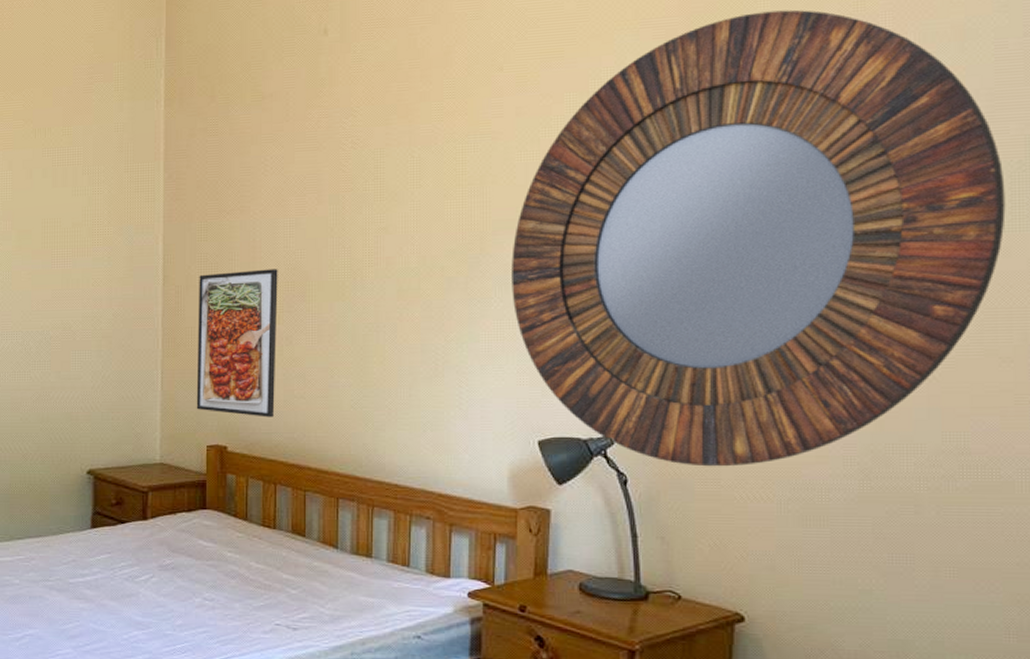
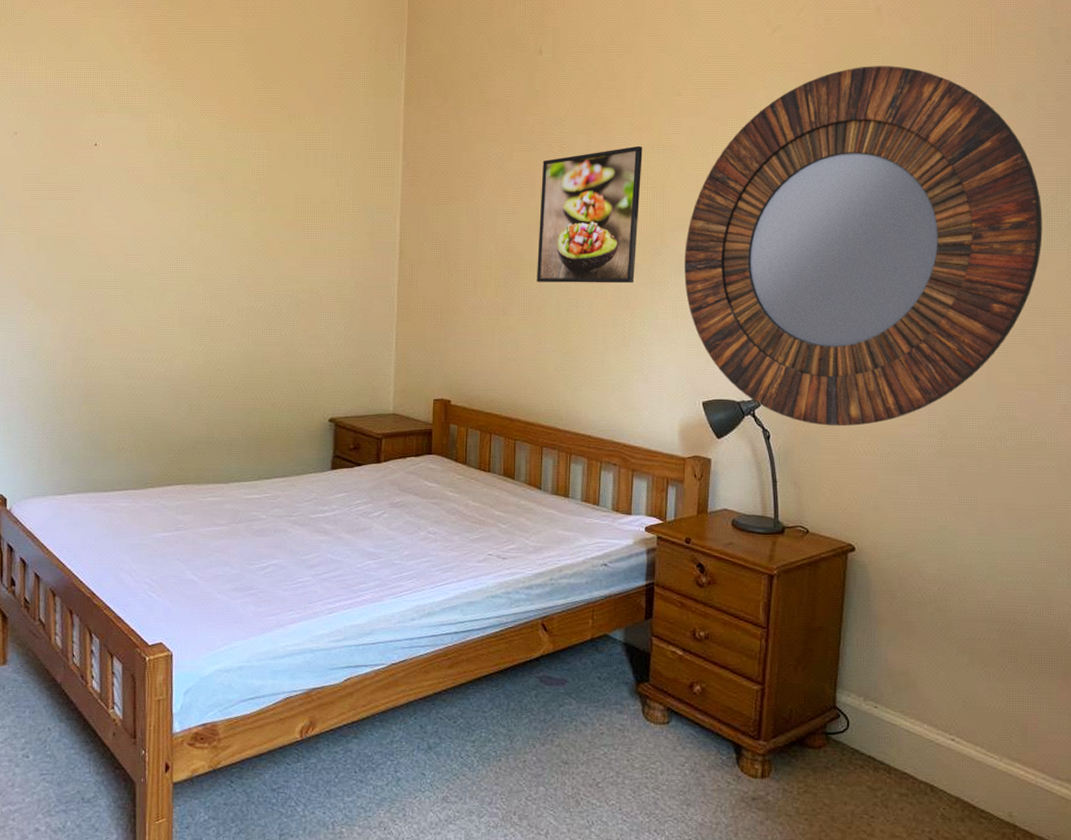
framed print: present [196,269,278,418] -> none [425,249,497,376]
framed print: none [327,134,456,305] -> present [537,145,643,284]

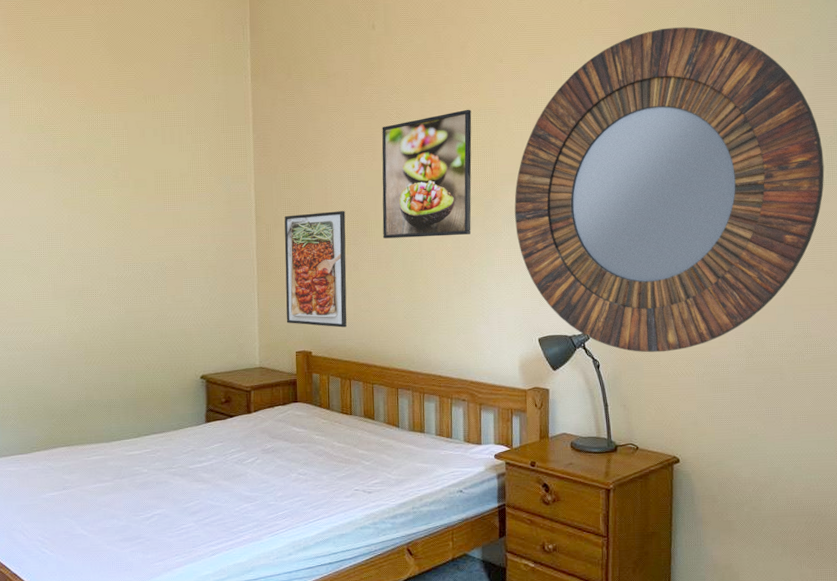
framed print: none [425,249,497,376] -> present [284,211,347,328]

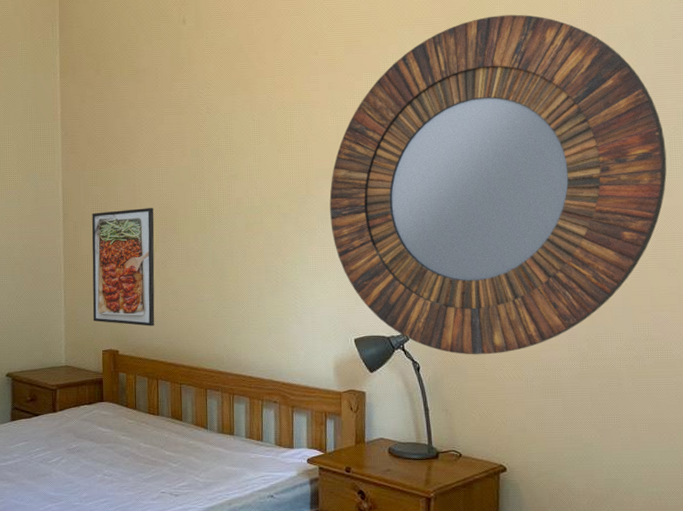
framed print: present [382,109,472,239] -> none [191,103,285,236]

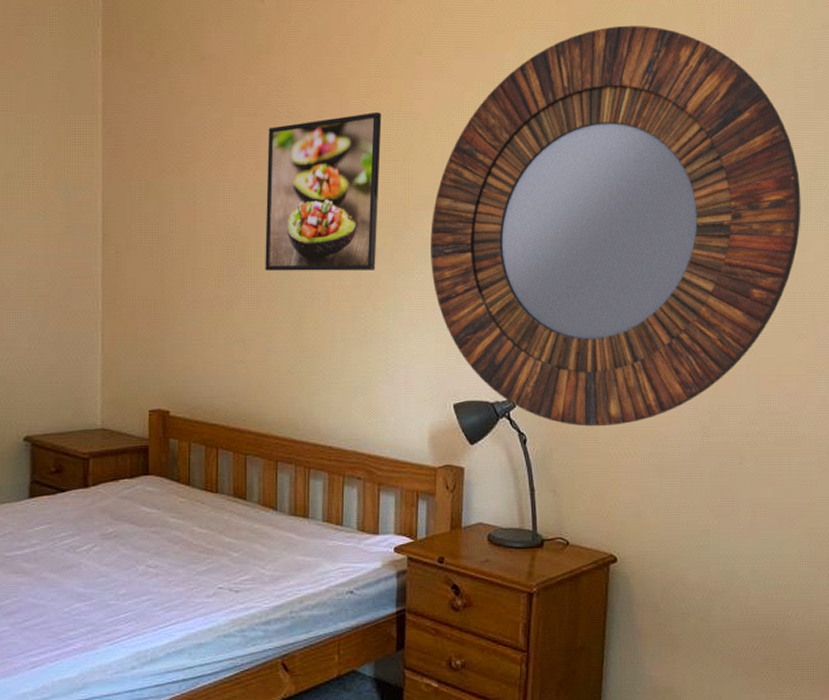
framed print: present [92,208,155,326] -> none [138,232,218,382]
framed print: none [191,103,285,236] -> present [265,111,382,271]

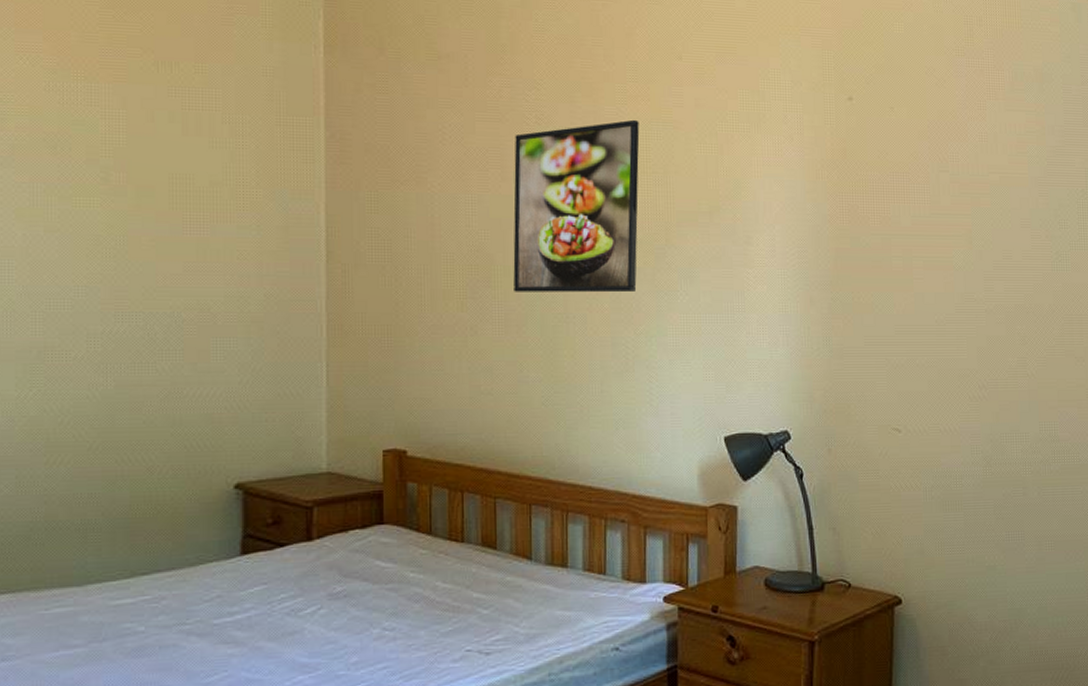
home mirror: present [430,25,801,427] -> none [695,35,1075,459]

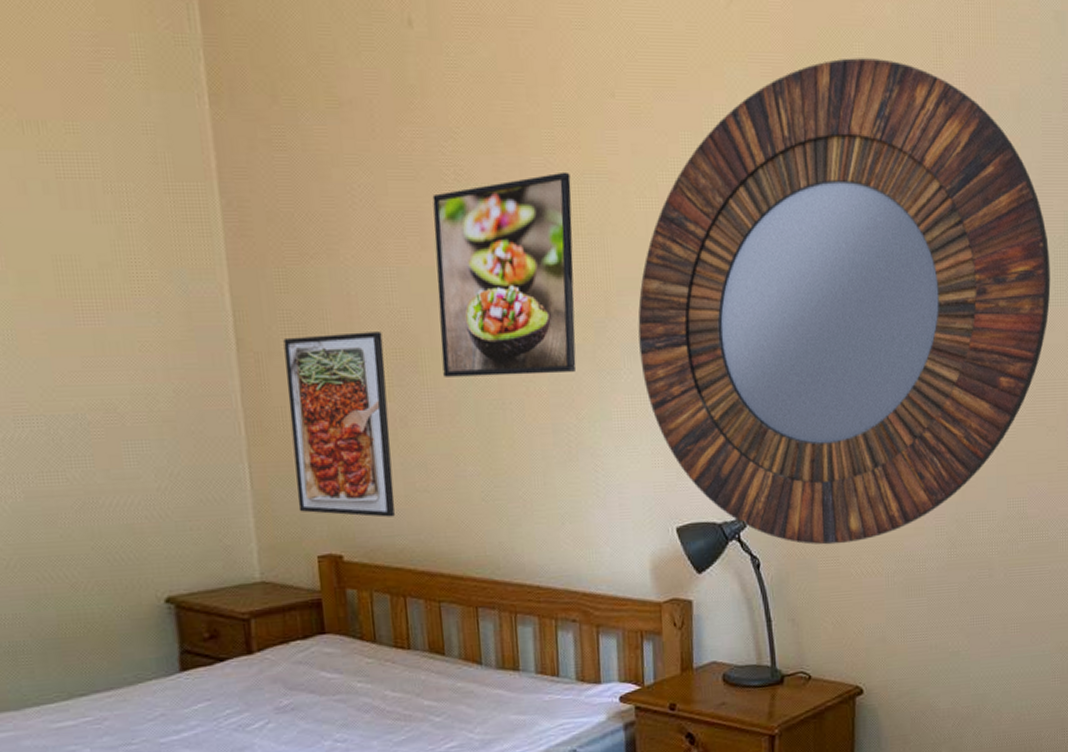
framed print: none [369,249,461,417] -> present [283,332,395,518]
home mirror: none [695,35,1075,459] -> present [638,58,1051,545]

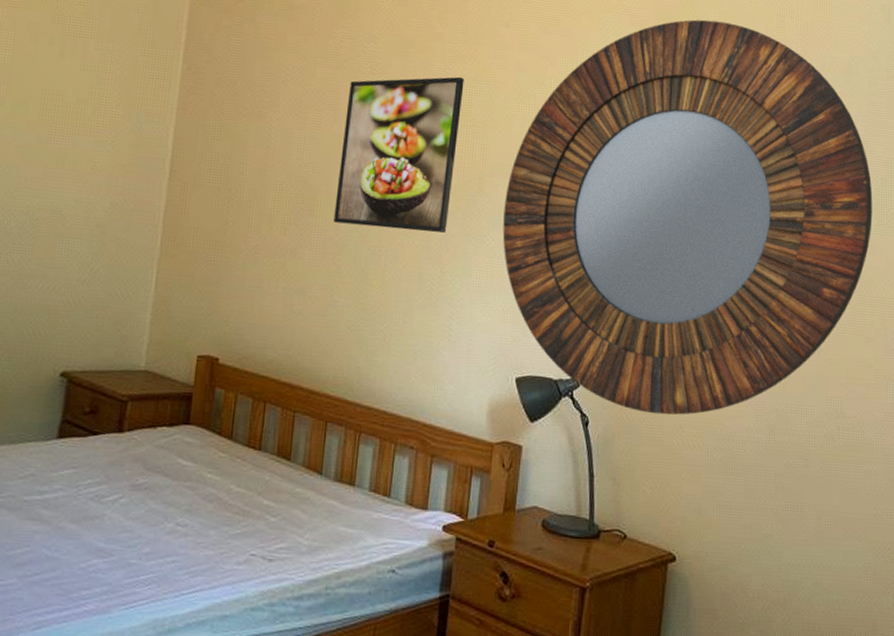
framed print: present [283,332,395,518] -> none [190,174,289,332]

